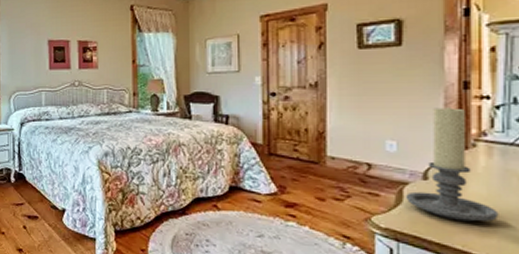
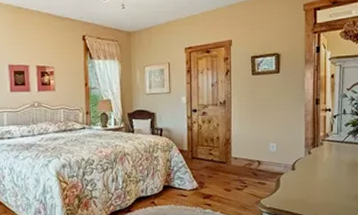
candle holder: present [405,106,499,222] -> none [281,116,335,198]

